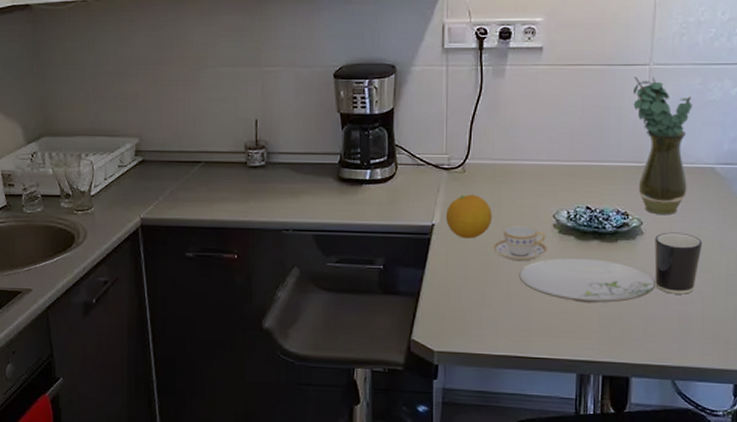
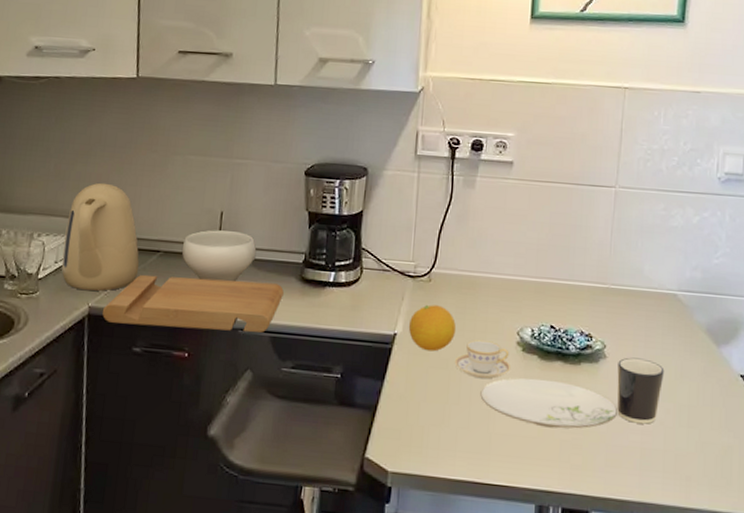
kettle: none [111,100,183,204] -> present [61,182,140,292]
cutting board: none [154,184,322,233] -> present [103,275,284,334]
bowl: none [221,137,293,186] -> present [181,230,257,283]
vase: present [633,77,692,214] -> none [599,198,656,339]

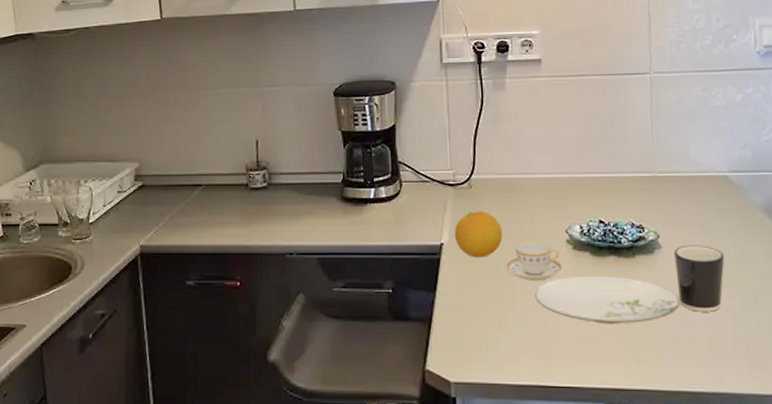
kettle: present [61,182,140,292] -> none [110,124,184,231]
cutting board: present [103,275,284,334] -> none [154,205,326,260]
bowl: present [181,230,257,283] -> none [222,157,295,209]

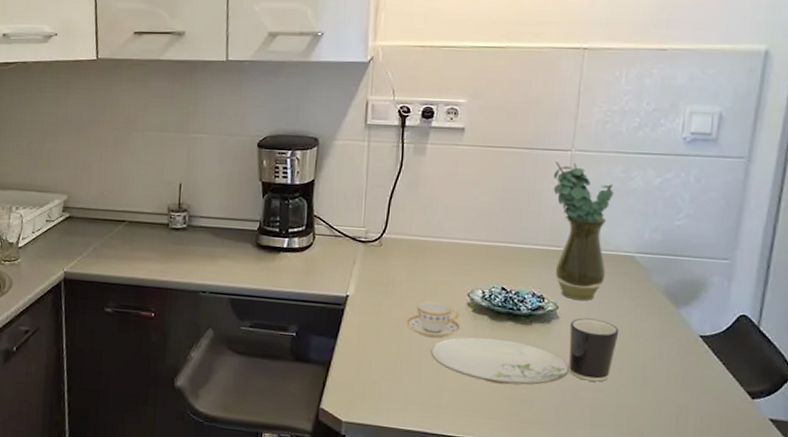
fruit: present [454,211,503,258] -> none [360,268,407,312]
vase: none [635,85,702,226] -> present [553,162,614,300]

